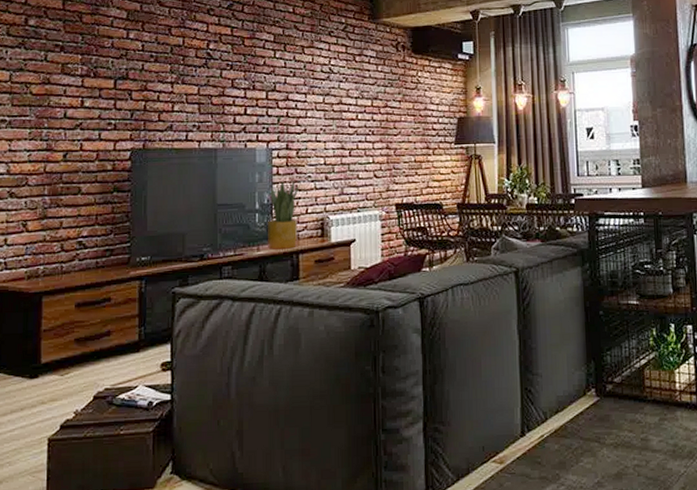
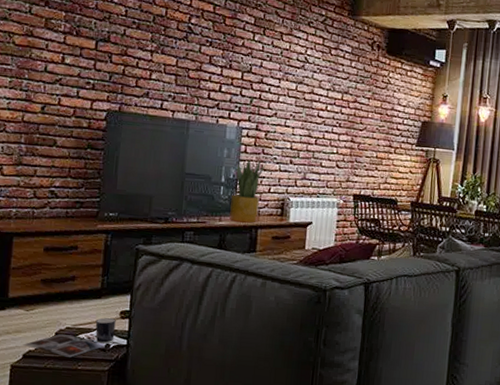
magazine: none [60,397,145,422] -> present [23,334,103,358]
mug: none [135,371,157,402] -> present [95,317,116,344]

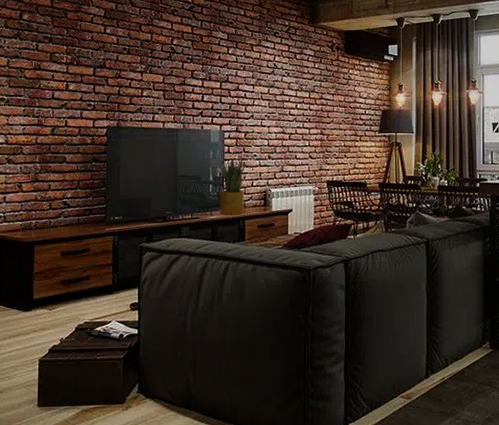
magazine: present [23,334,103,358] -> none [48,329,117,349]
mug: present [95,317,116,344] -> none [109,310,127,334]

